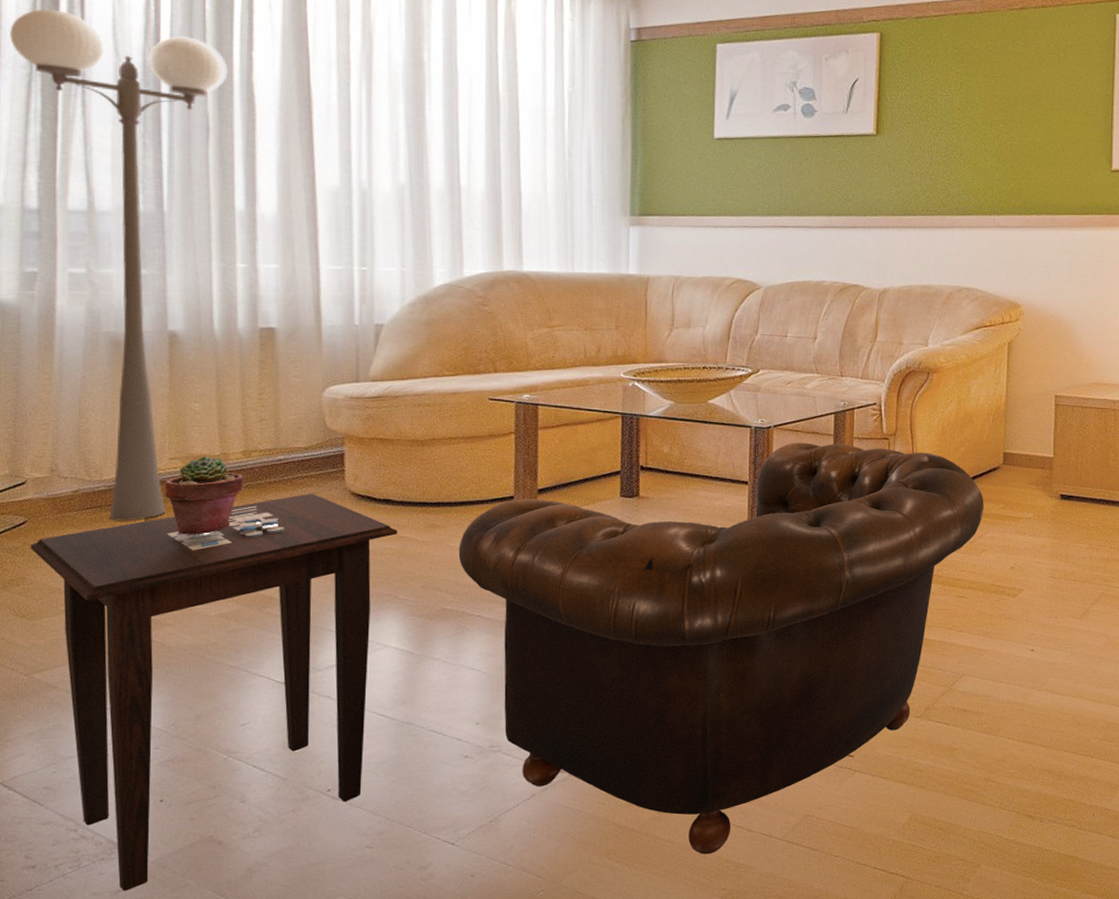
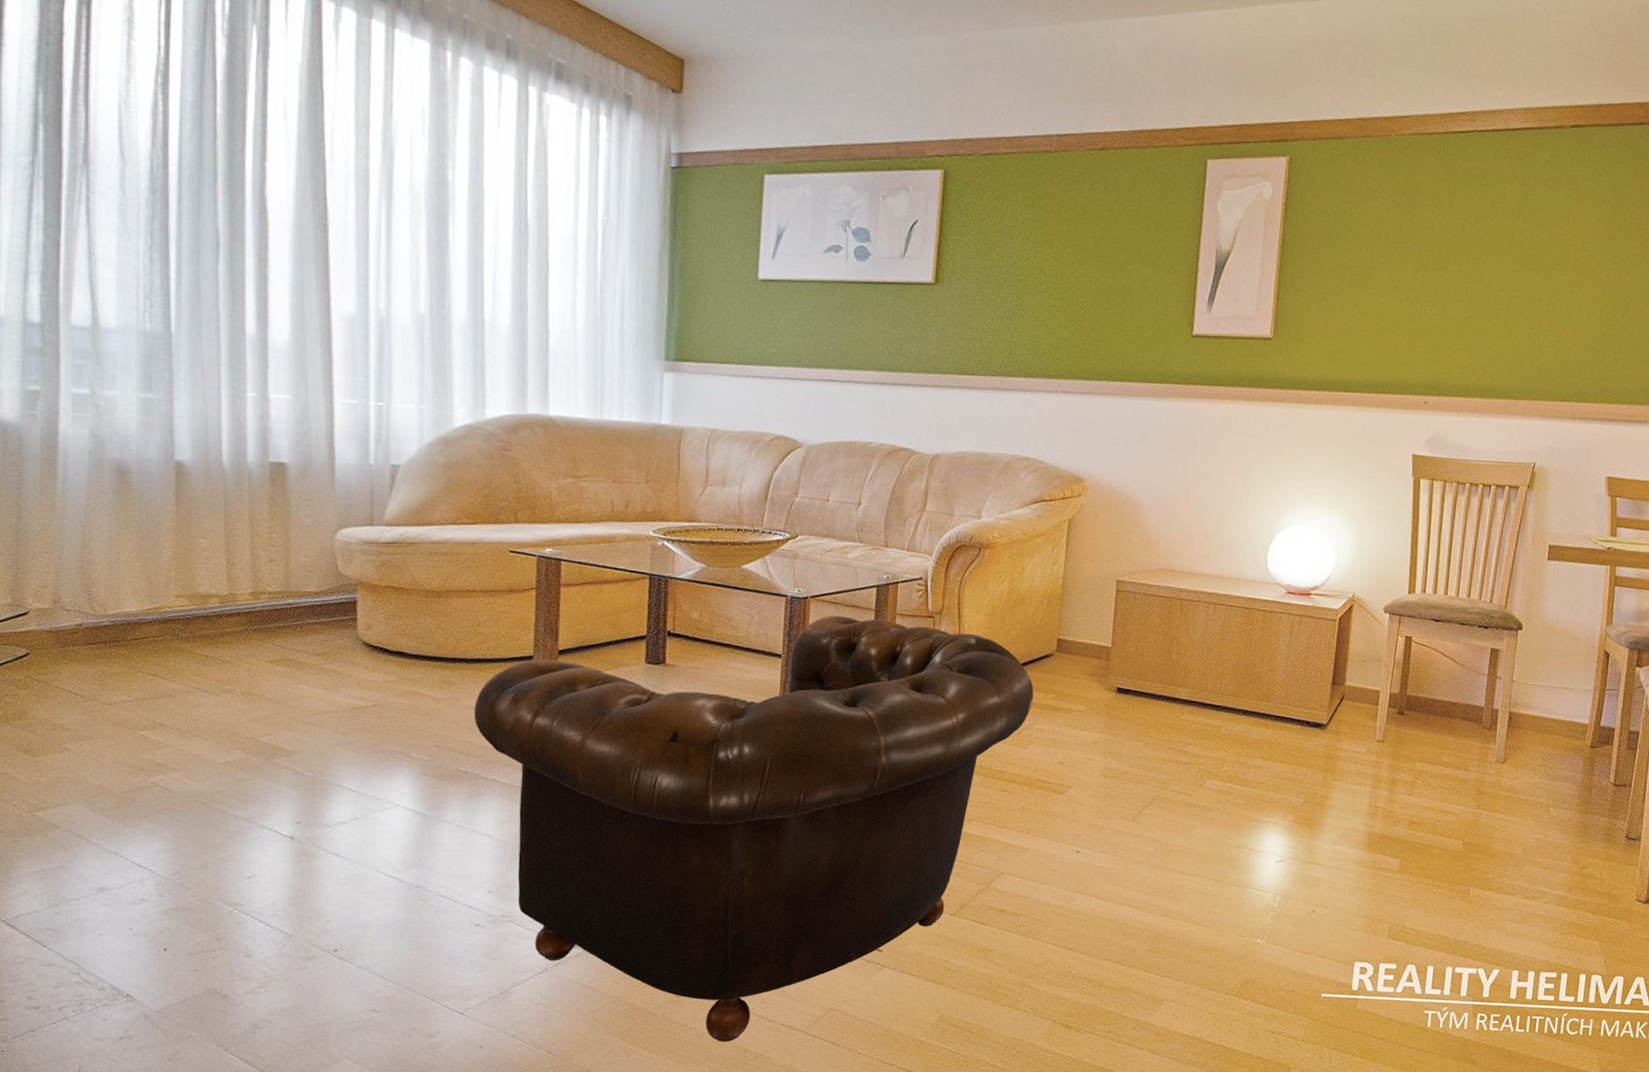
floor lamp: present [10,9,228,521] -> none [11,105,239,660]
side table: present [30,493,398,891] -> none [32,640,411,1038]
potted succulent: present [165,455,245,535] -> none [170,595,253,678]

